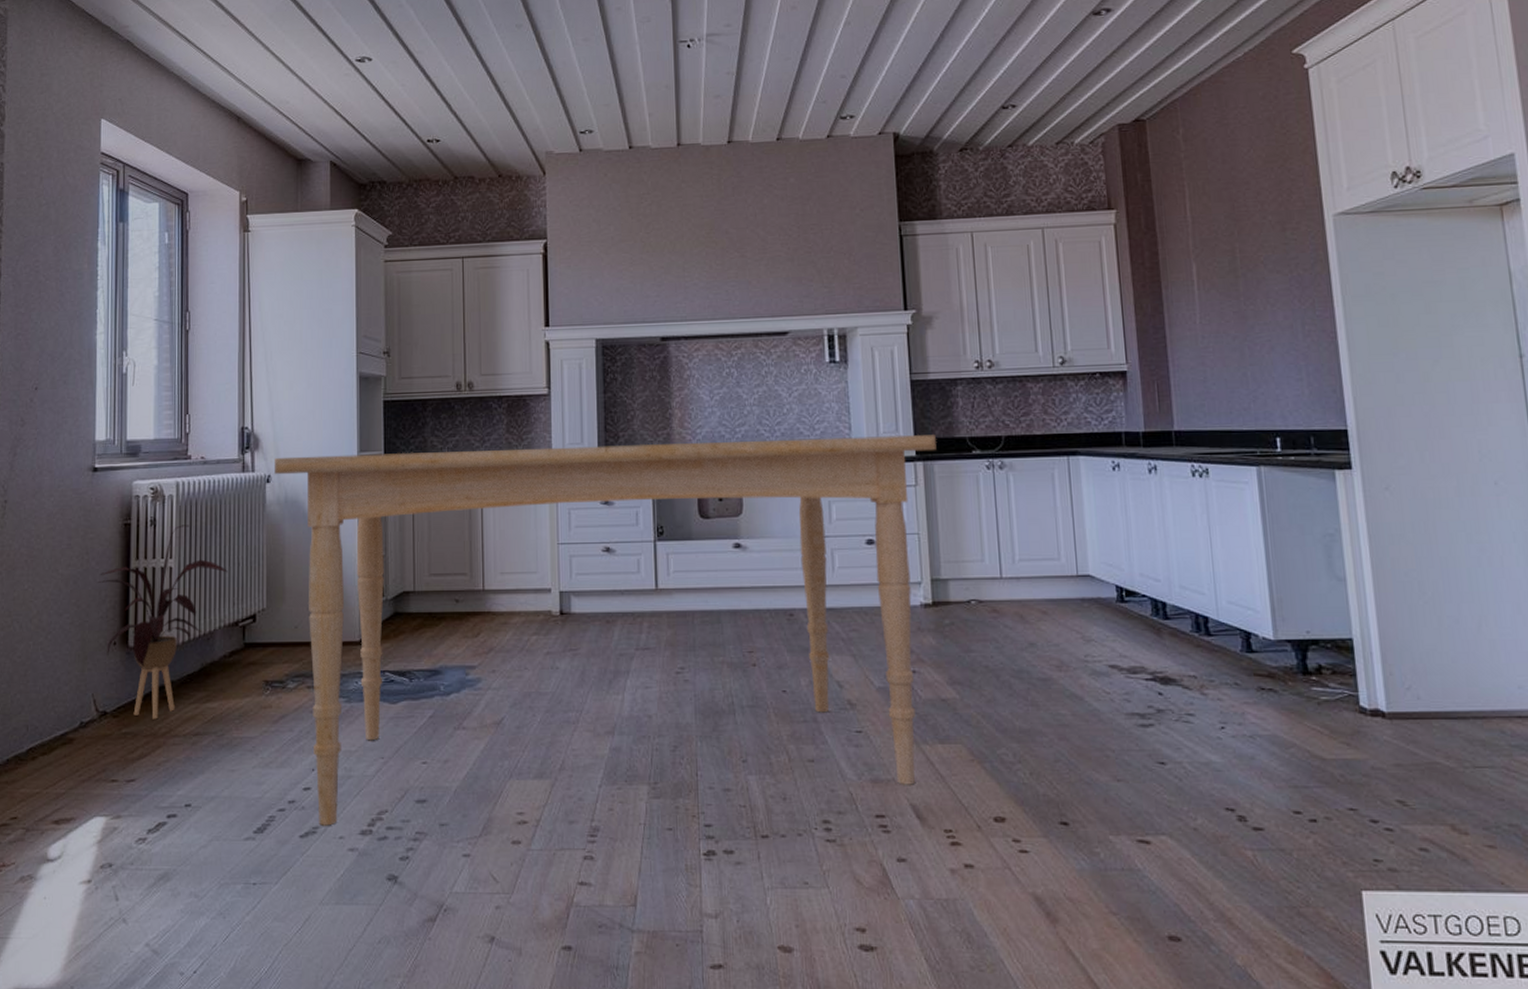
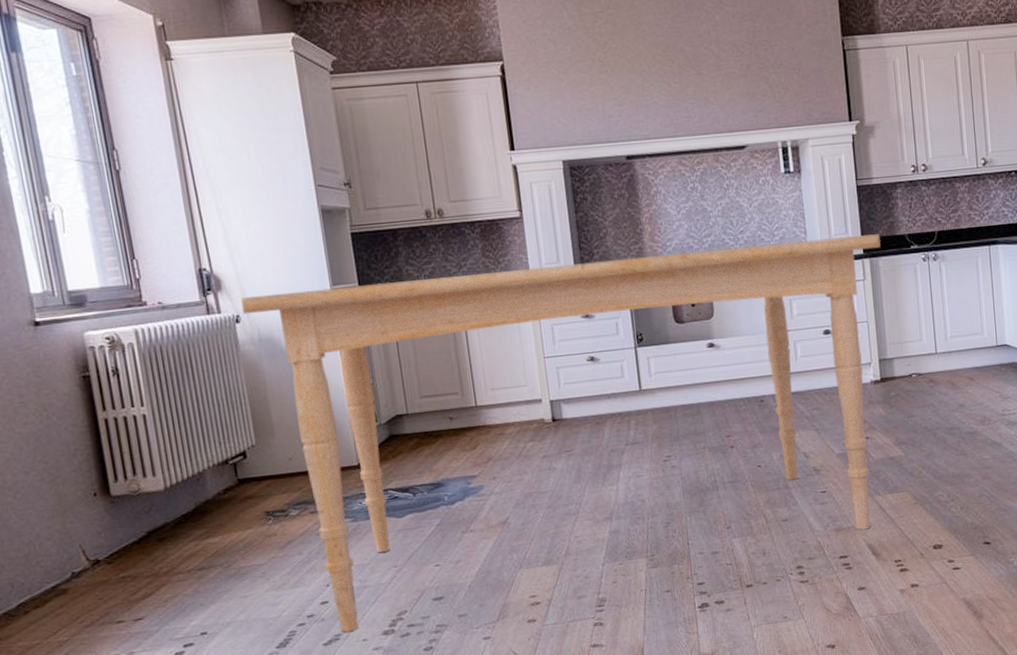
house plant: present [96,525,228,719] -> none [62,371,208,561]

